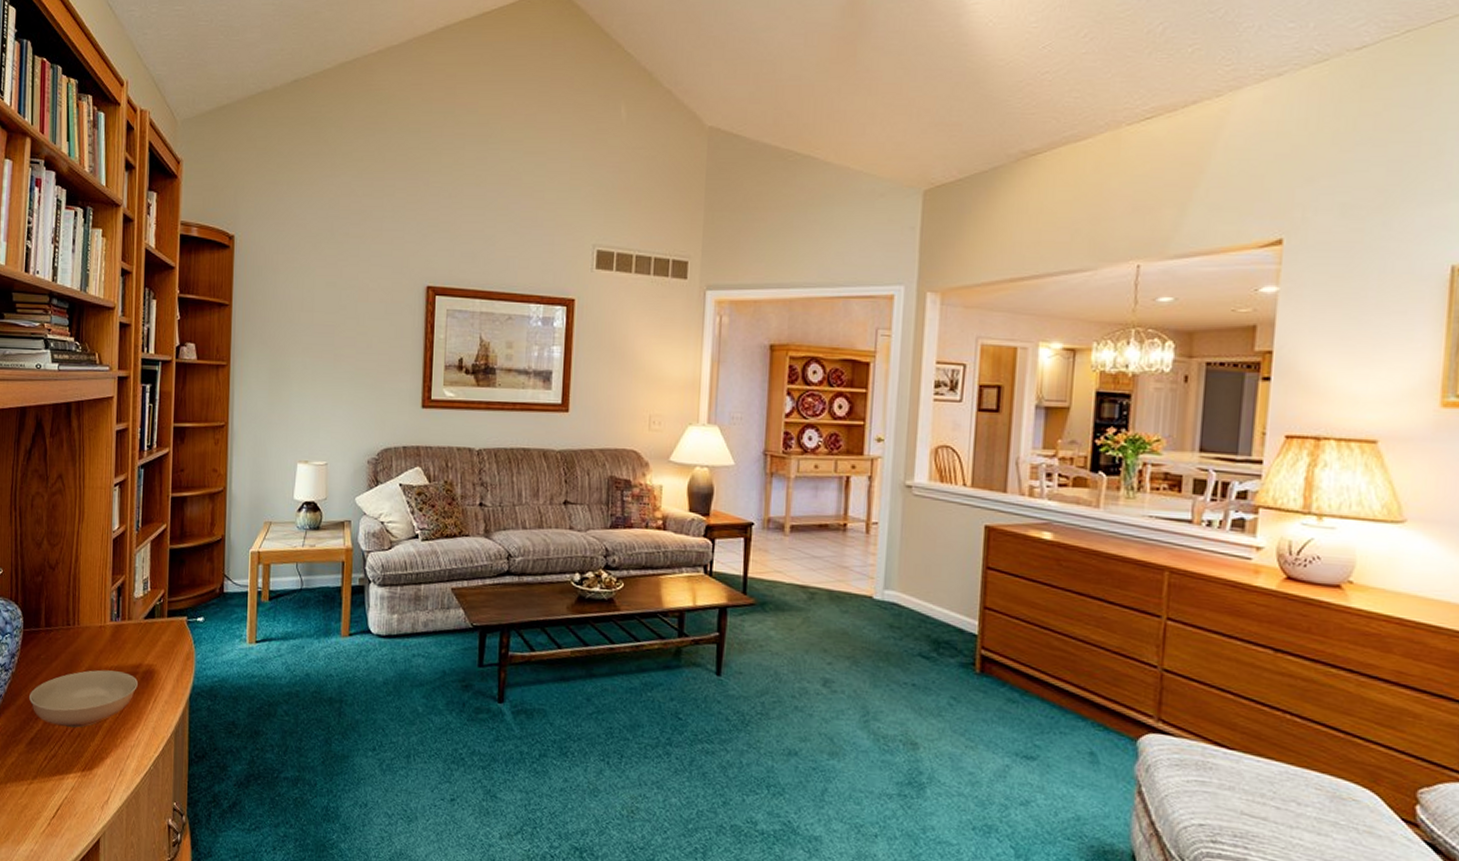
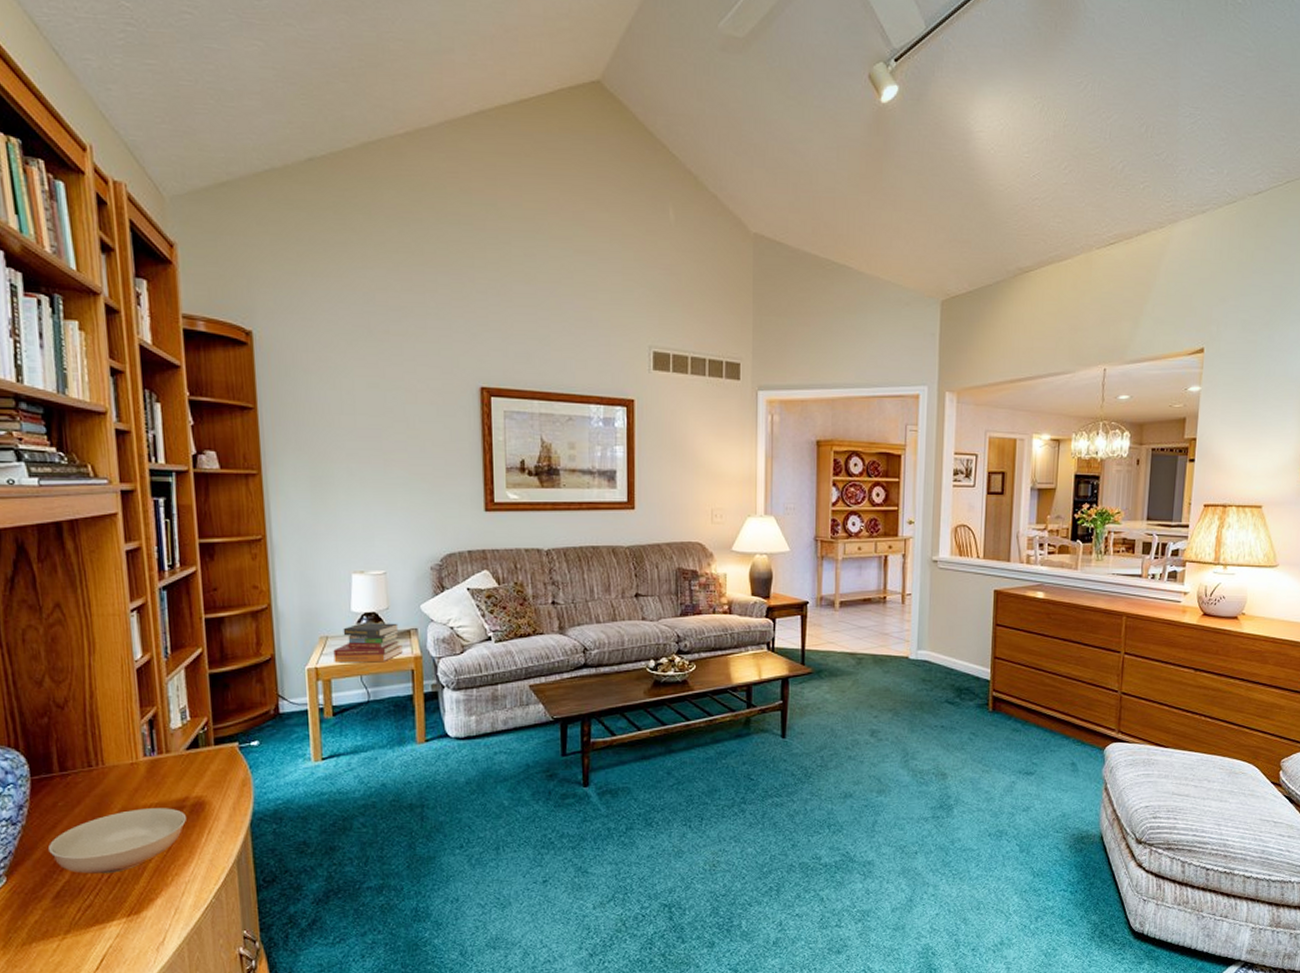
books: none [274,511,336,552] -> present [333,623,403,663]

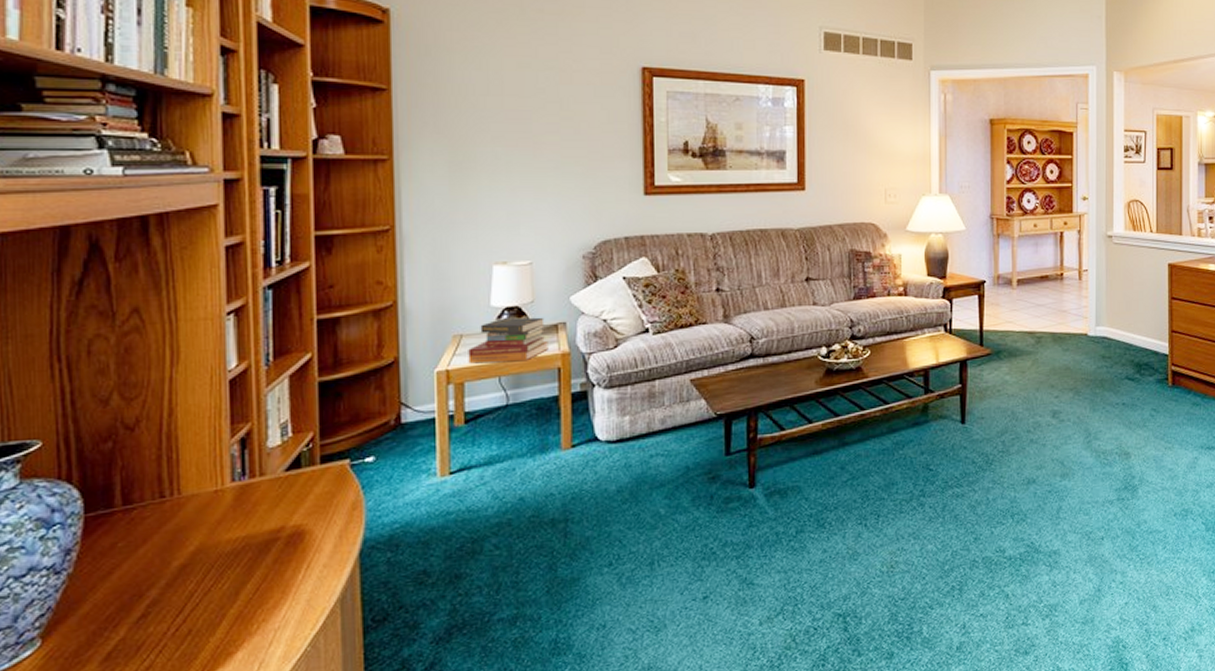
bowl: present [47,808,187,874] -> none [99,541,282,629]

